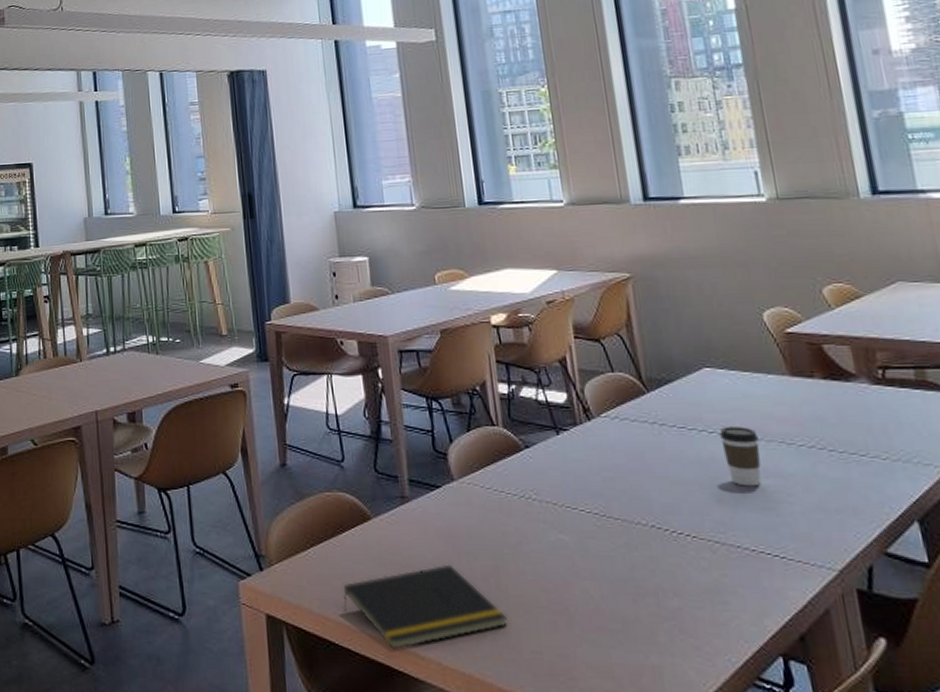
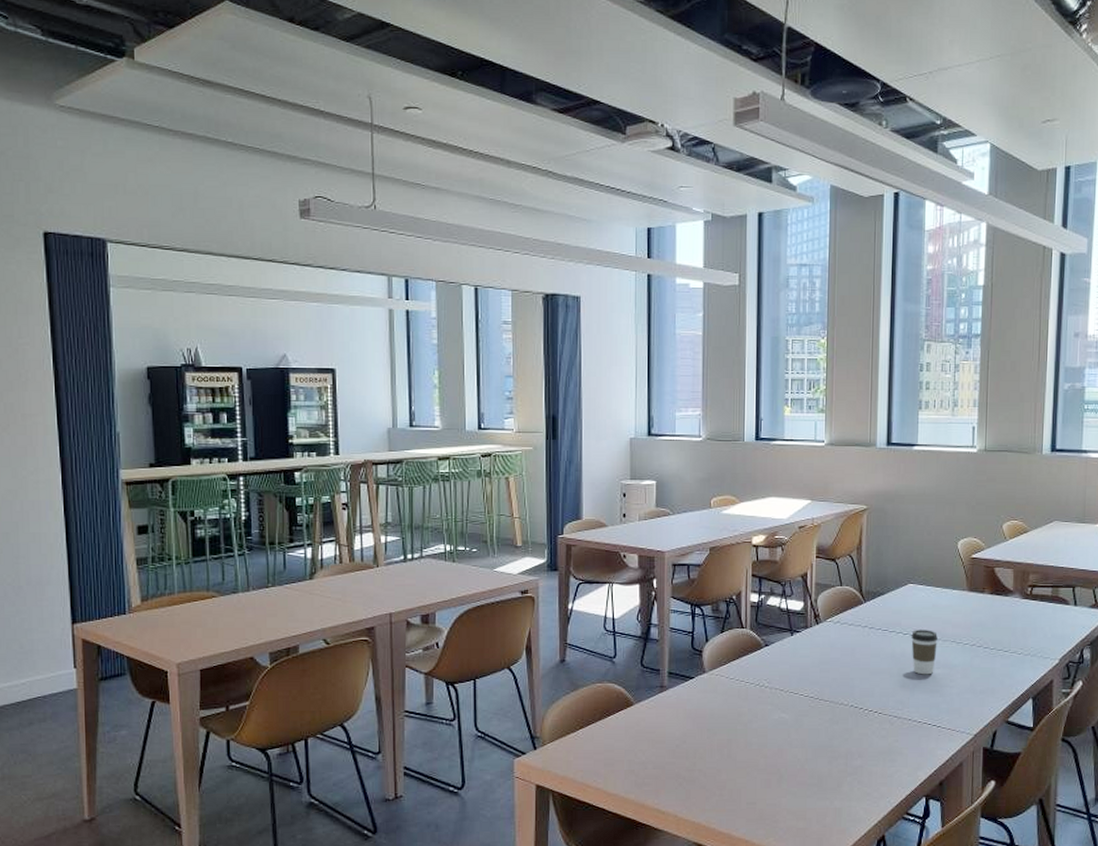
notepad: present [343,564,508,650] -> none [602,739,733,807]

